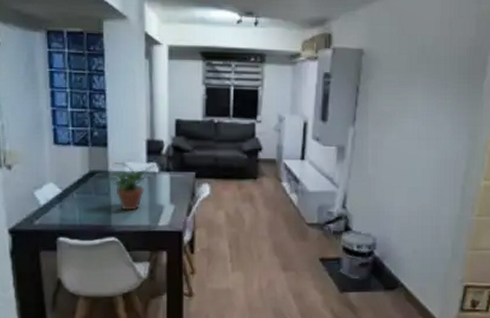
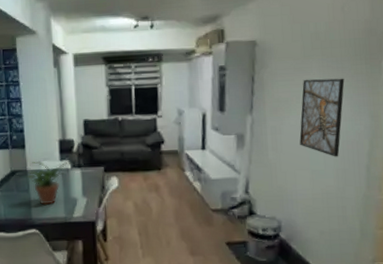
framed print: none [400,94,447,176] -> present [299,78,345,157]

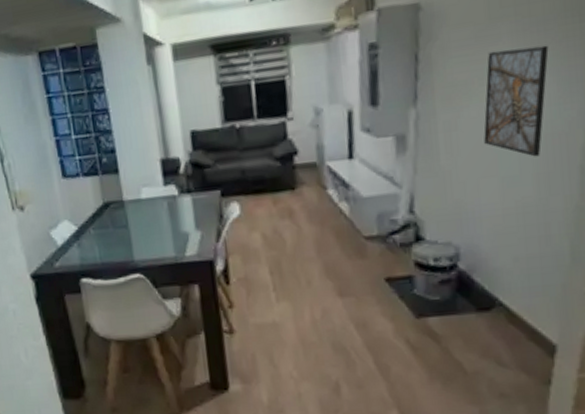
potted plant: present [27,161,70,205] -> none [124,187,177,243]

